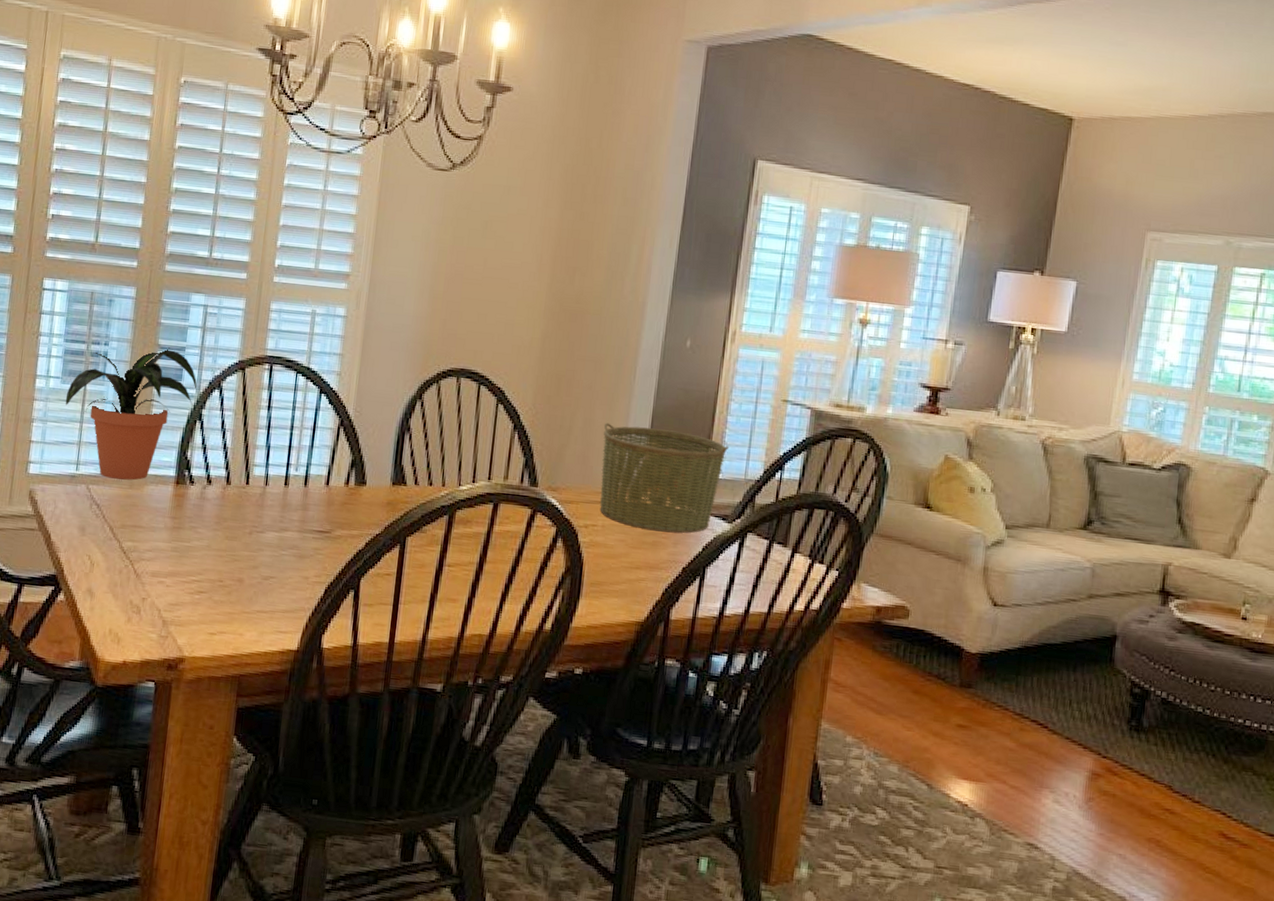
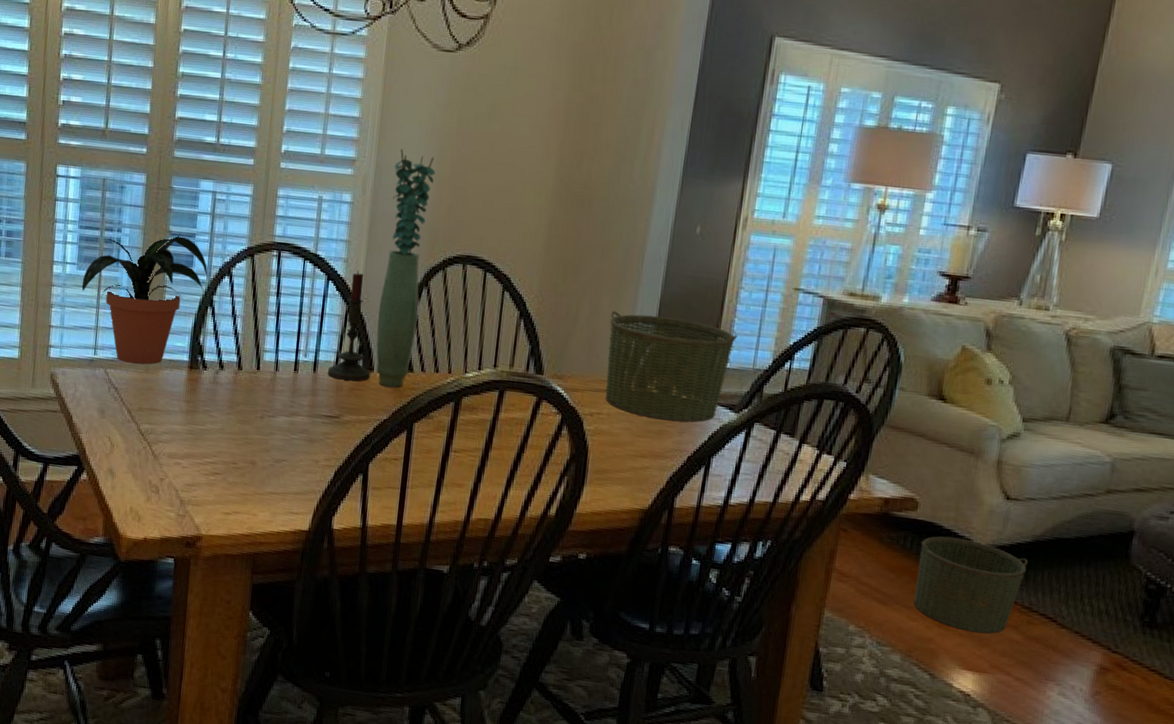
candle: none [319,384,363,496] -> present [328,271,370,382]
vase: none [369,264,430,501] -> present [376,149,436,388]
basket: none [909,643,1017,742] -> present [914,536,1028,634]

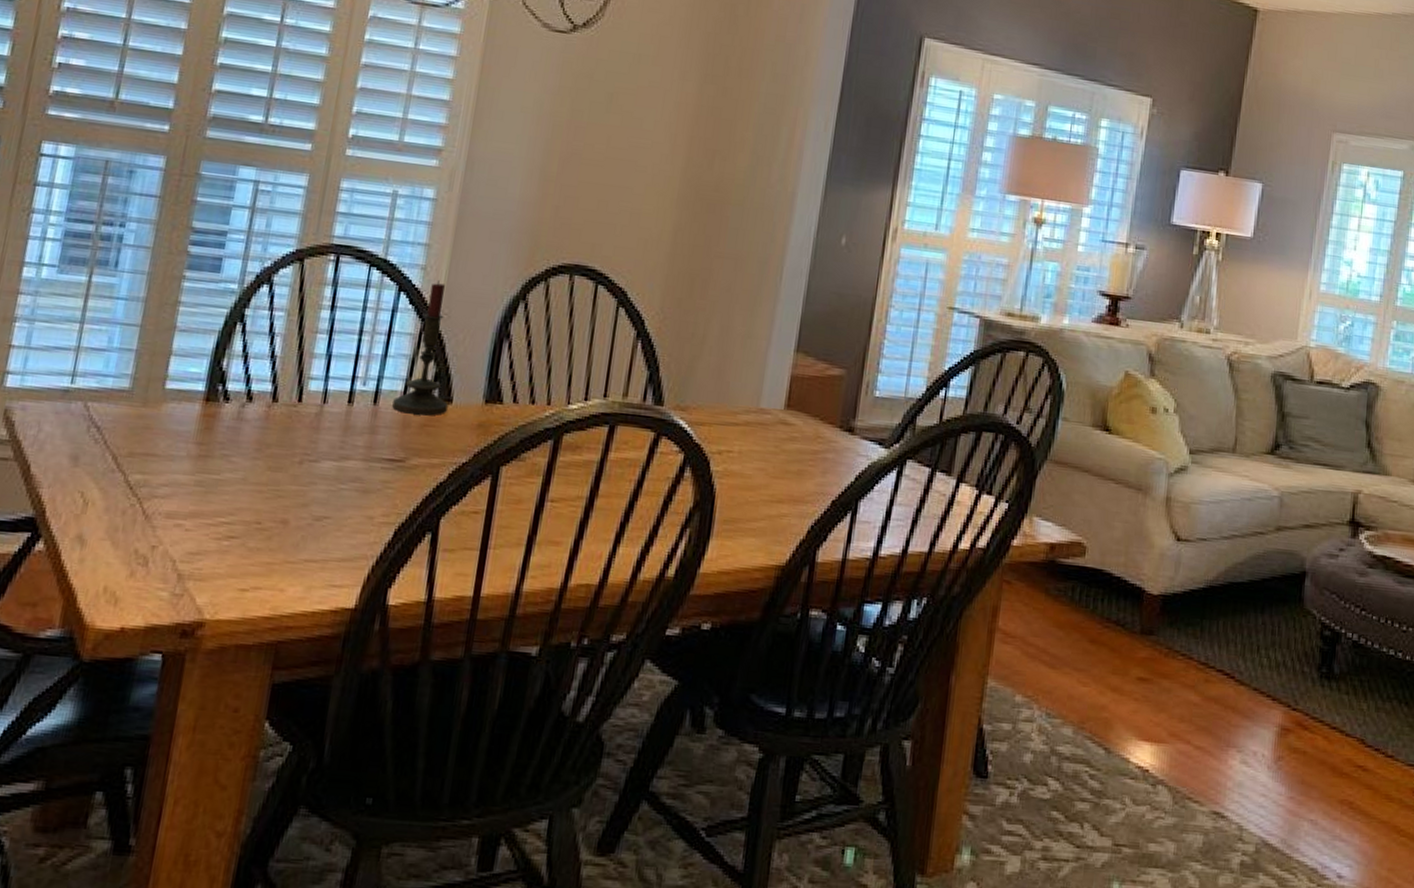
potted plant: present [81,234,208,365] -> none [61,231,241,397]
vase: present [376,149,436,388] -> none [455,138,540,423]
basket: present [605,310,738,422] -> none [736,330,888,460]
basket: present [914,536,1028,634] -> none [1085,585,1202,696]

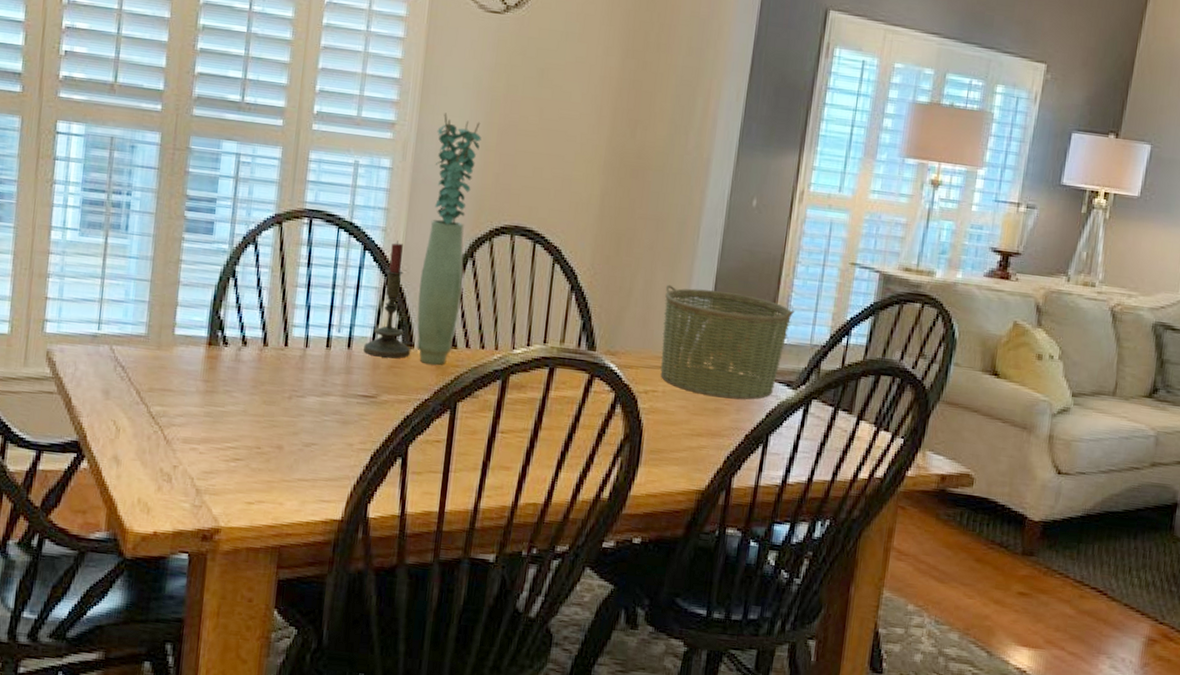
vase: none [455,138,540,423] -> present [417,112,482,365]
basket: none [736,330,888,460] -> present [660,284,795,400]

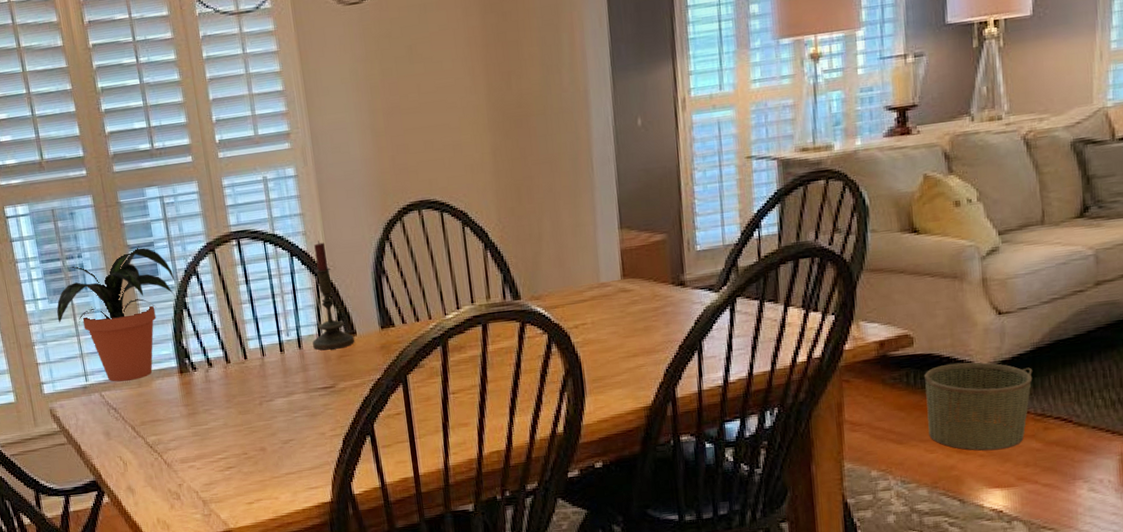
potted plant: none [84,198,230,341] -> present [57,246,175,382]
vase: present [417,112,482,365] -> none [328,111,391,347]
basket: present [660,284,795,400] -> none [572,212,702,317]
basket: none [970,512,1079,609] -> present [923,362,1033,451]

